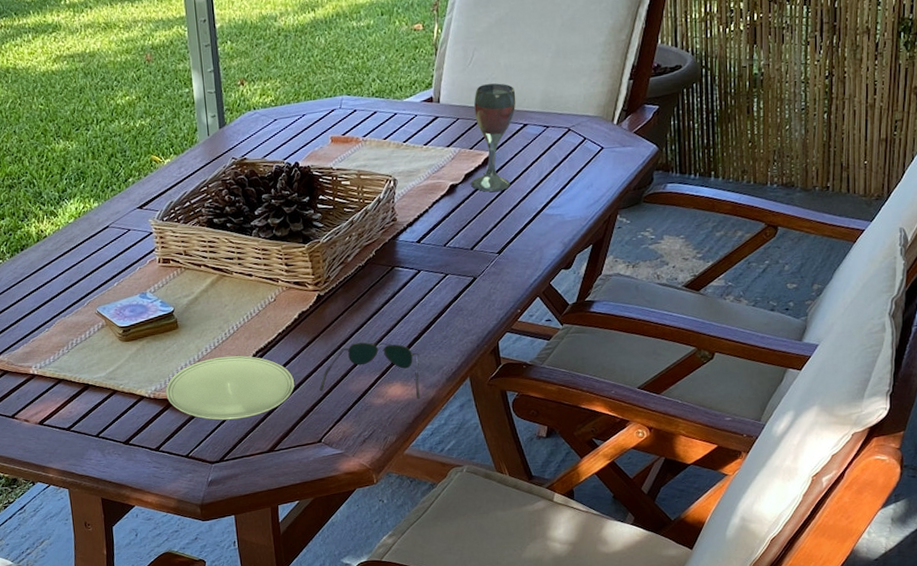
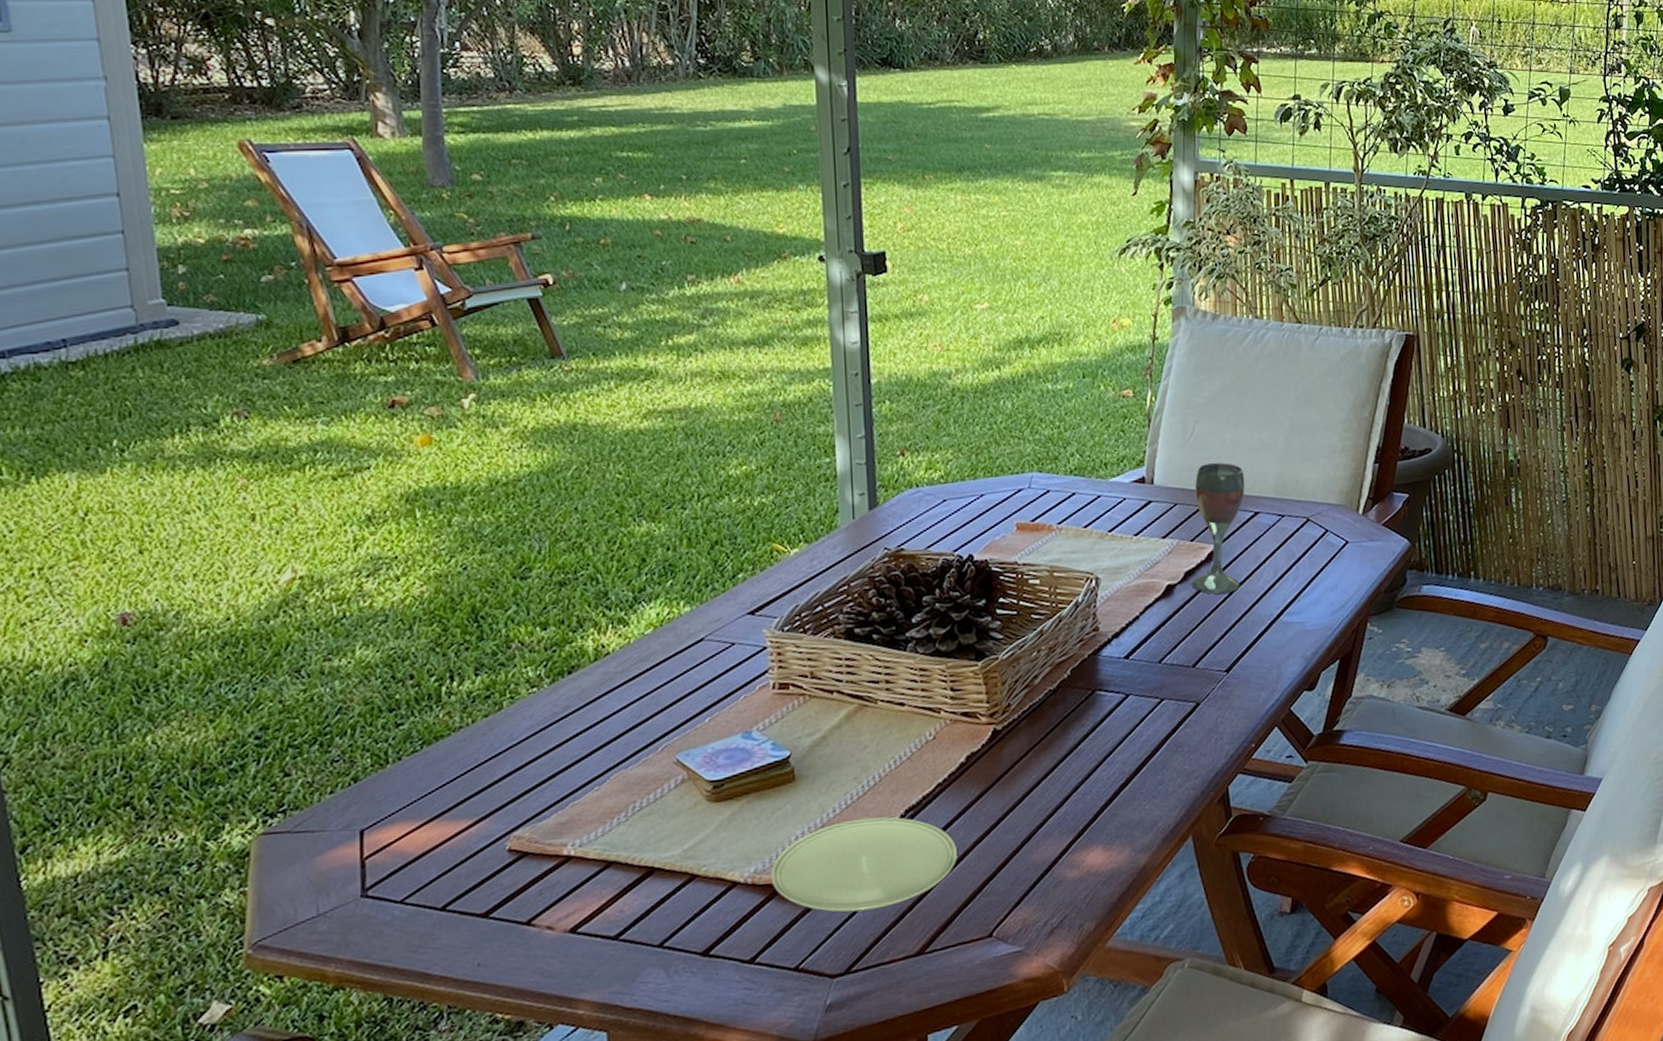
sunglasses: present [319,342,420,399] -> none [992,792,1128,868]

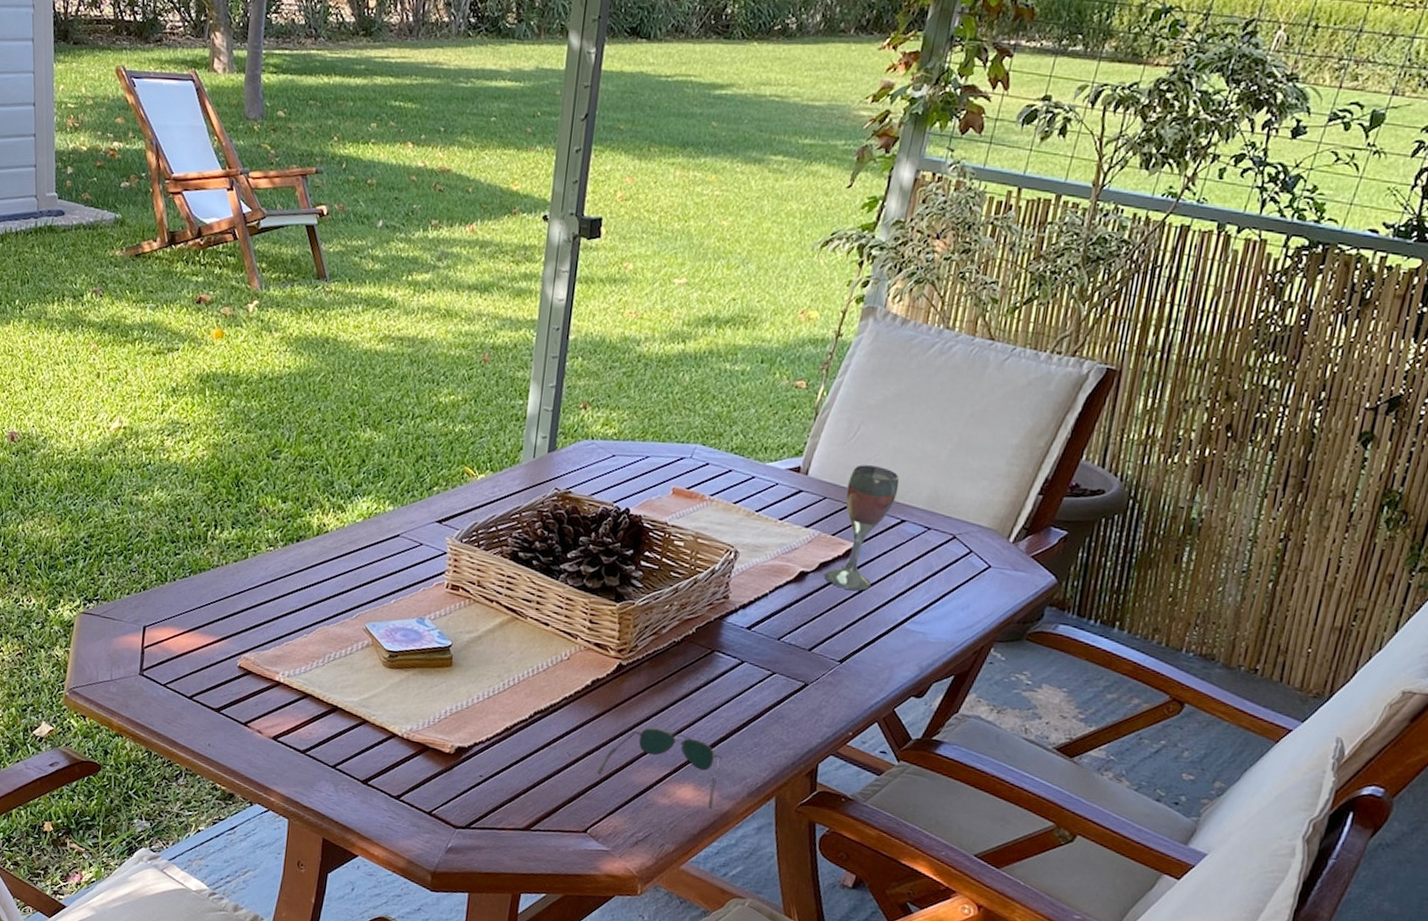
plate: present [770,816,957,913] -> none [421,708,571,786]
sunglasses: none [992,792,1128,868] -> present [597,727,722,809]

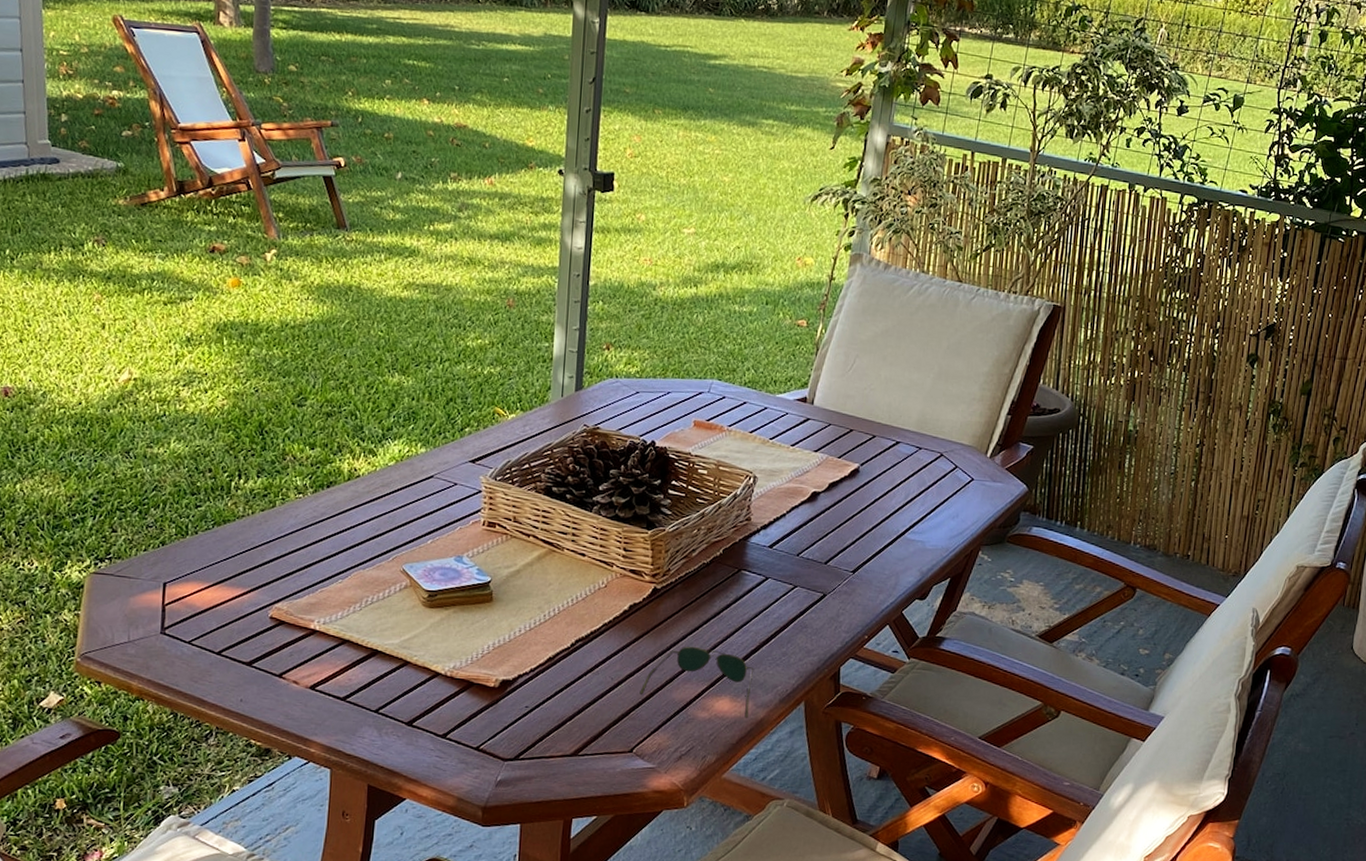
cup: present [824,465,900,591] -> none [834,394,893,507]

